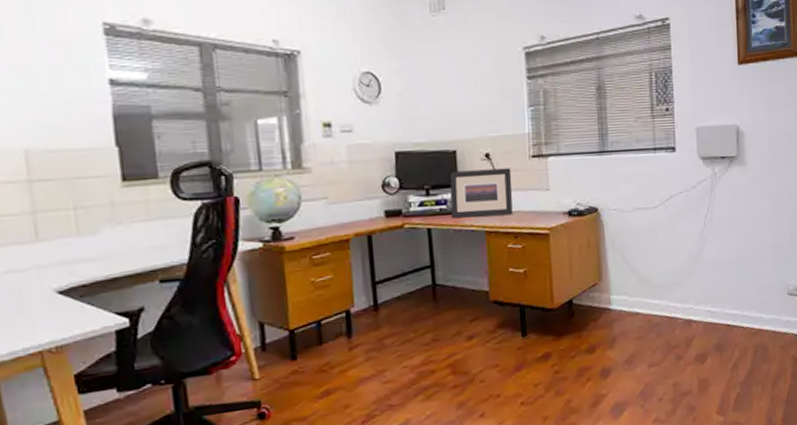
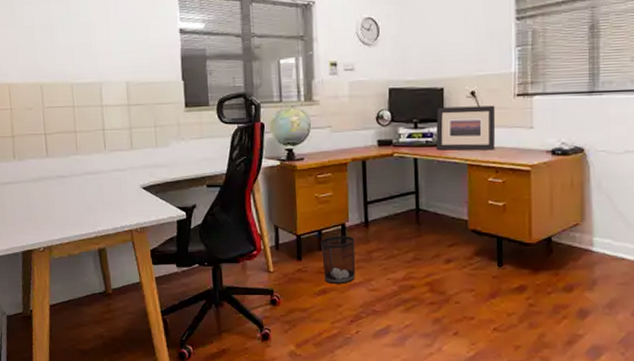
waste bin: none [319,323,366,383] -> present [320,235,356,284]

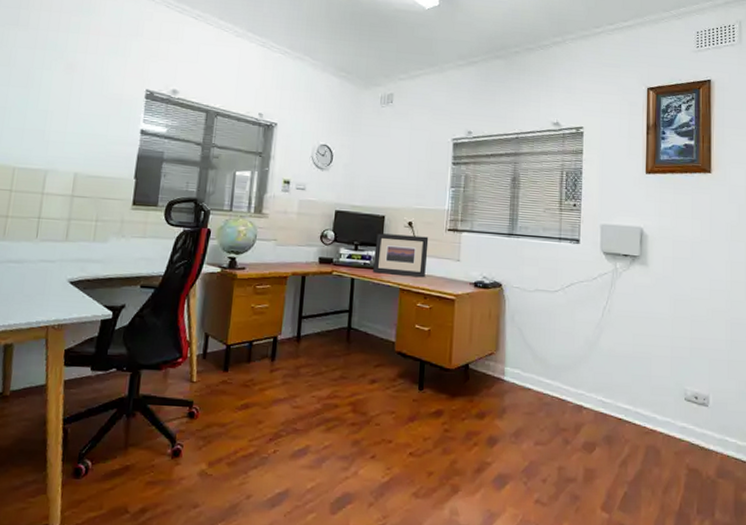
waste bin: present [320,235,356,284] -> none [248,348,285,399]

